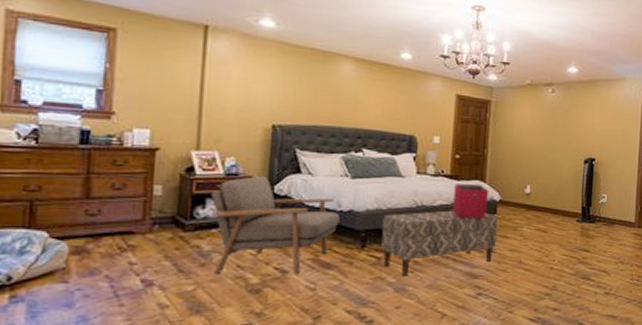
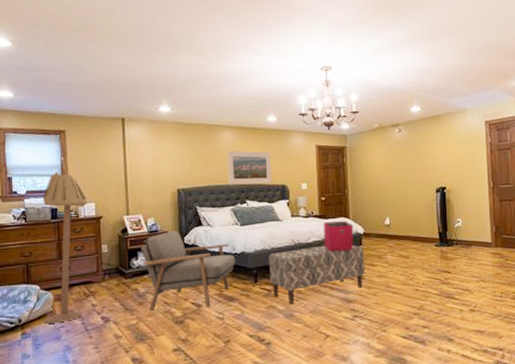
floor lamp: none [49,82,139,284] -> present [43,172,87,324]
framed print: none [342,86,400,131] -> present [227,150,272,185]

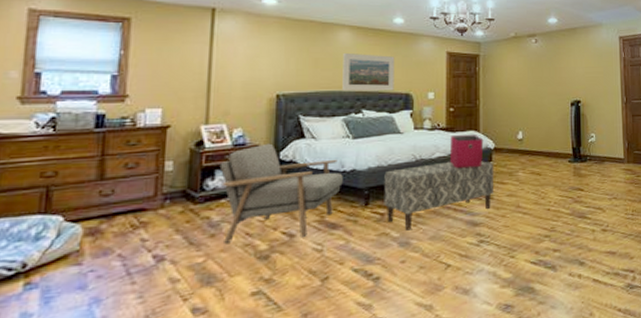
floor lamp: present [43,172,87,324] -> none [63,69,151,268]

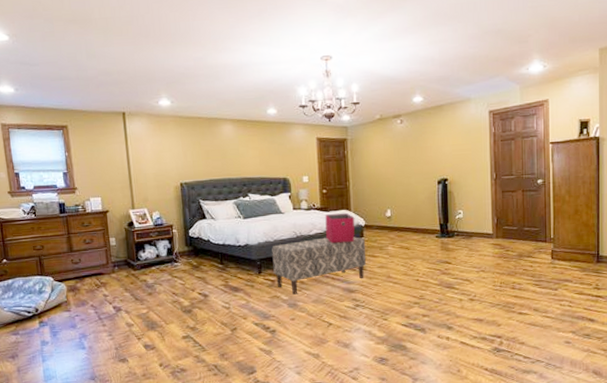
armchair: present [219,143,343,243] -> none [147,223,239,300]
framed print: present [342,52,395,92] -> none [228,144,273,179]

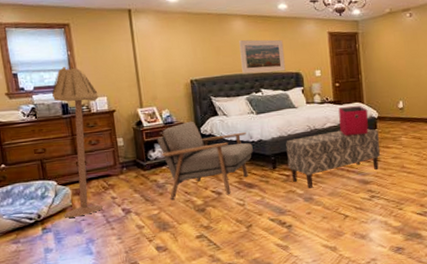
floor lamp: none [50,167,96,313] -> present [52,67,104,218]
armchair: none [147,223,239,300] -> present [157,121,253,200]
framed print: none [228,144,273,179] -> present [239,39,286,74]

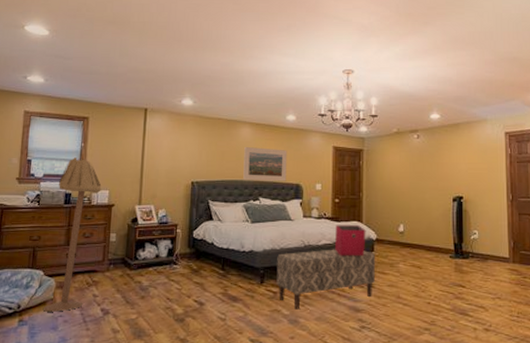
armchair: present [157,121,253,200] -> none [148,223,243,306]

